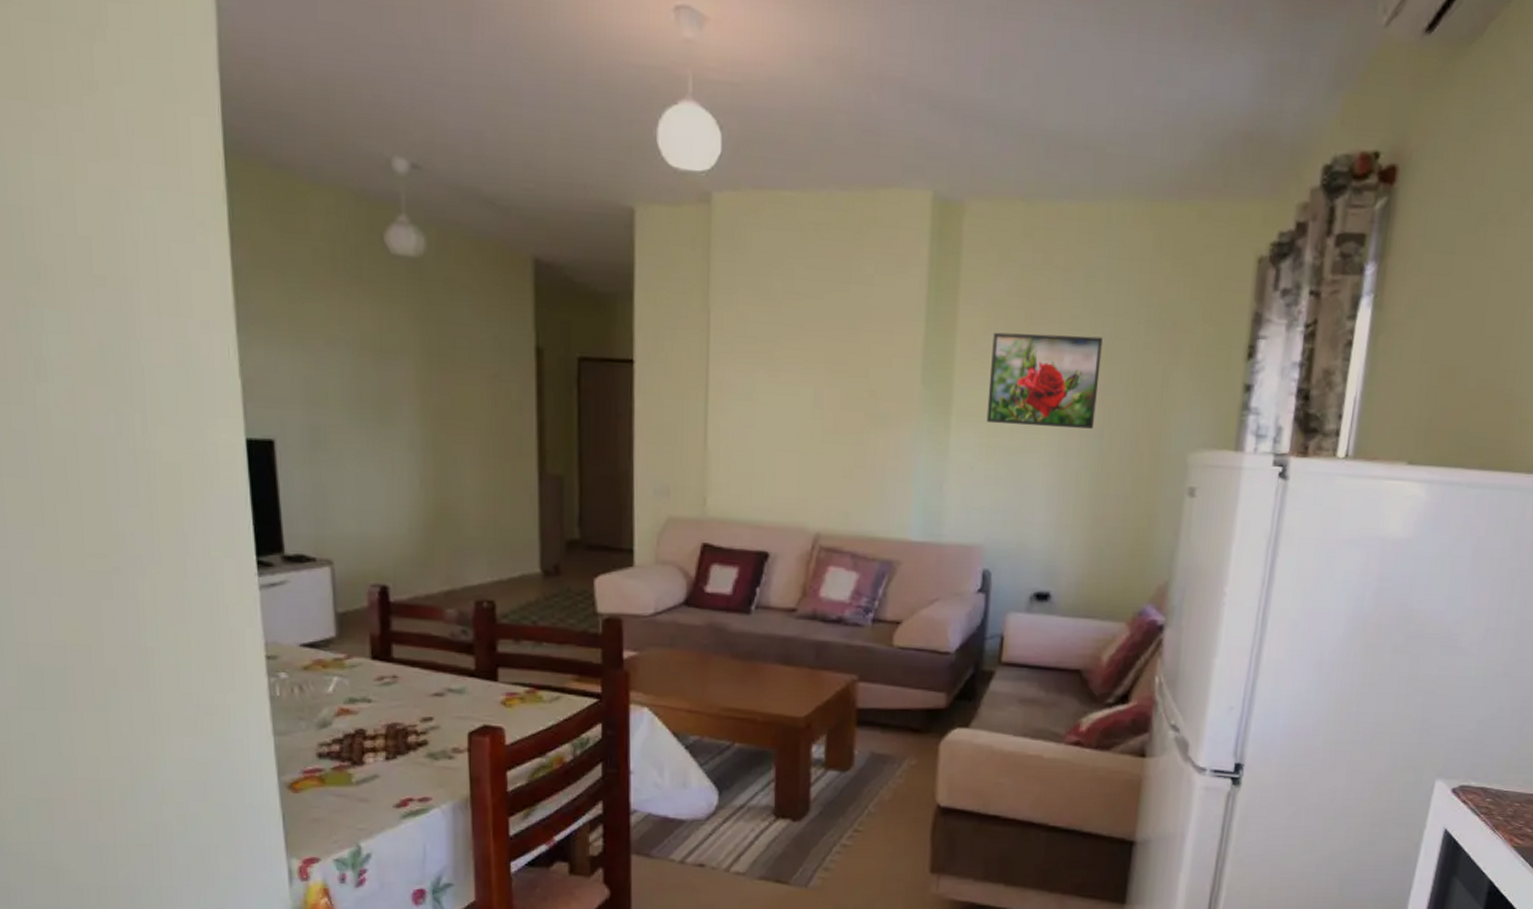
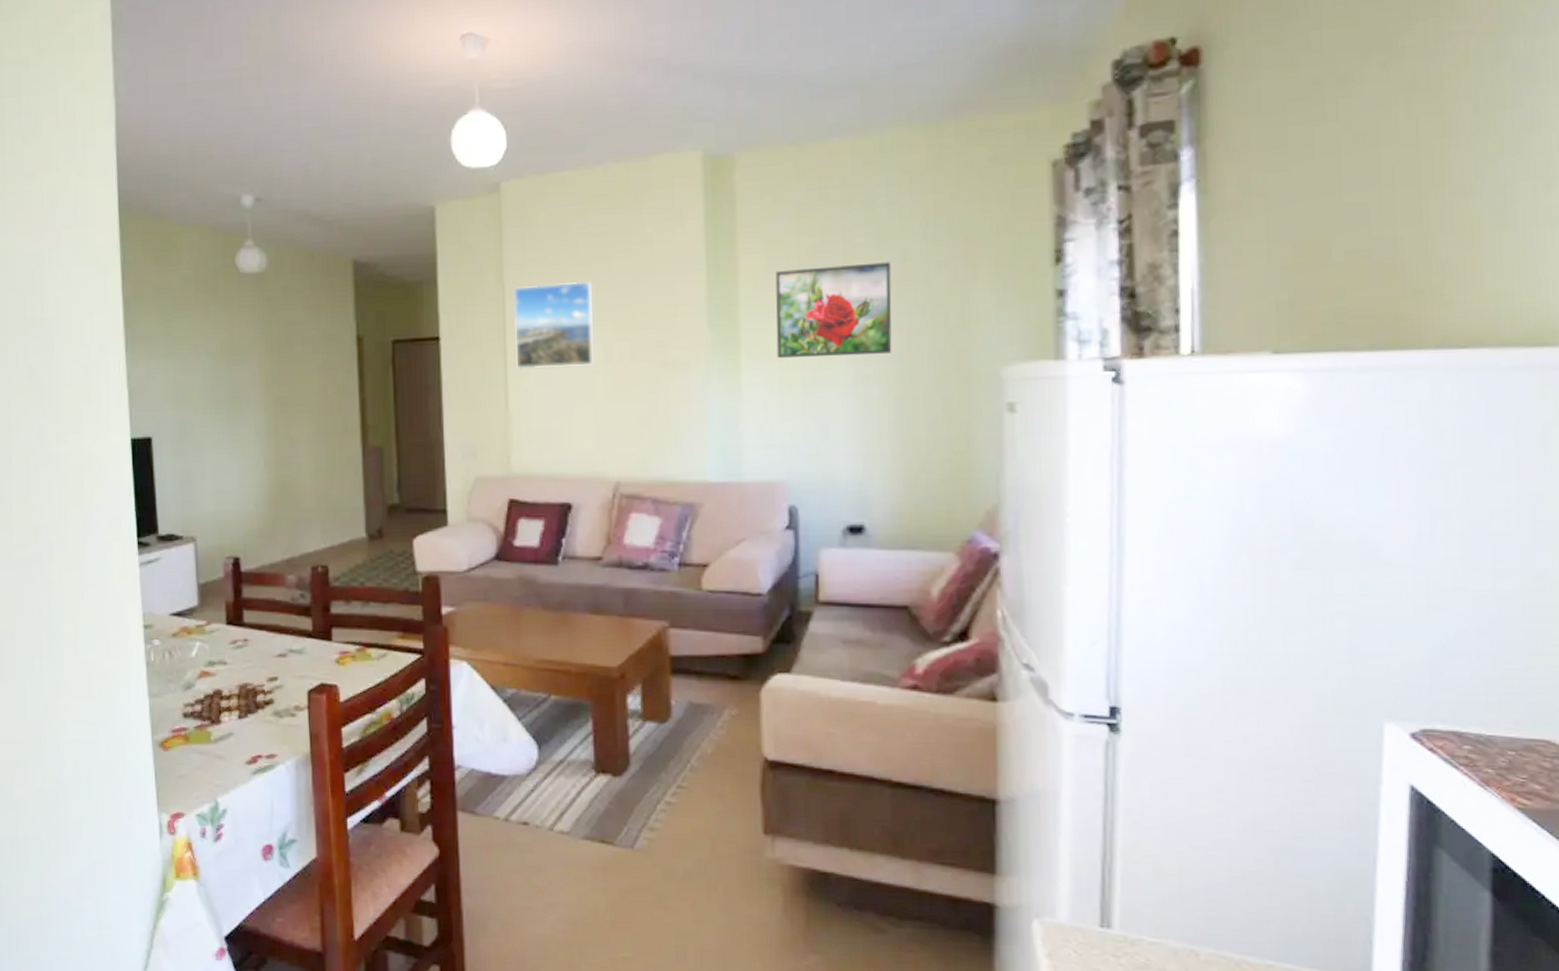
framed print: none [718,314,805,410] -> present [513,281,594,369]

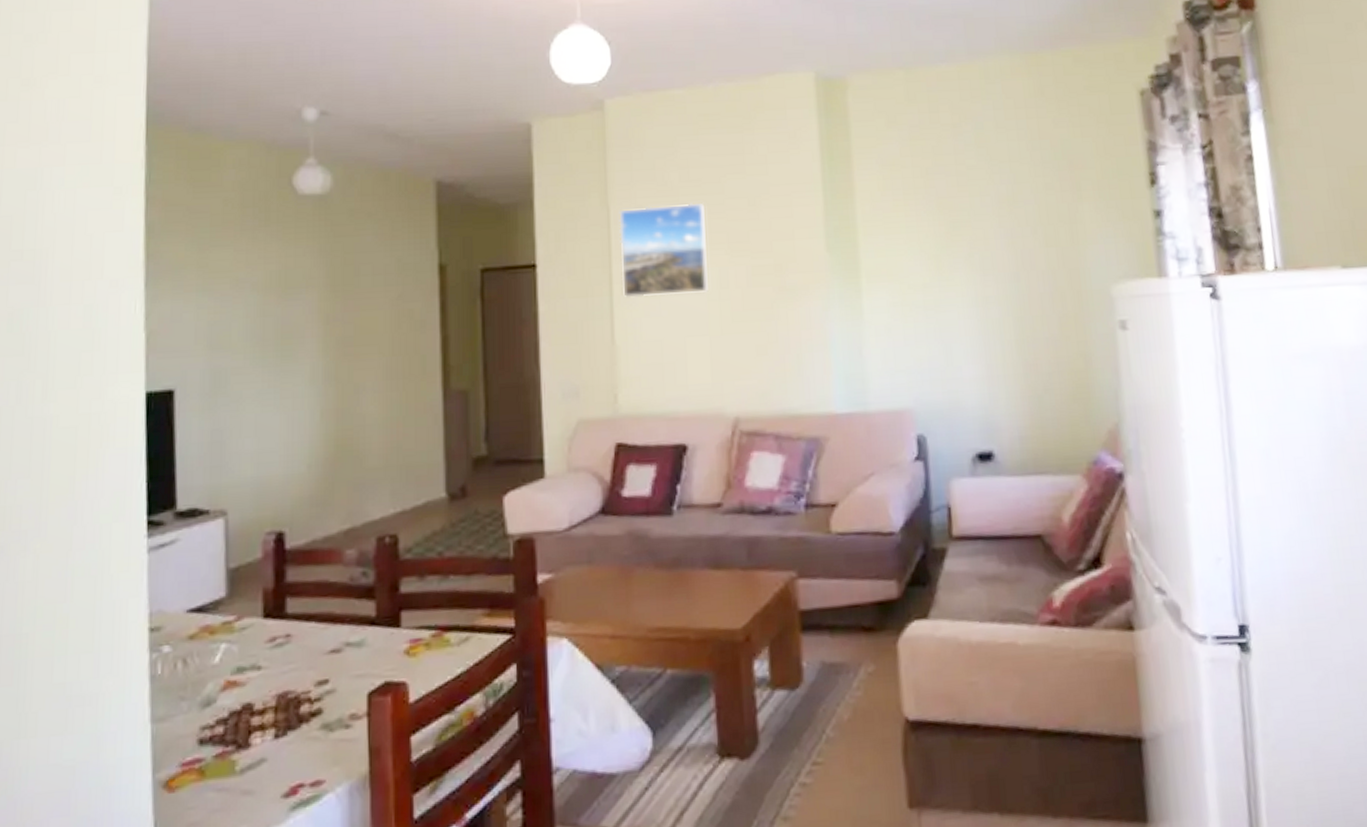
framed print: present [775,262,892,359] -> none [892,184,1009,282]

